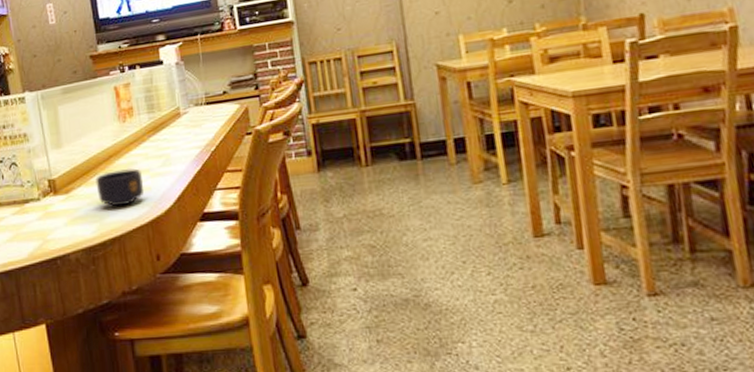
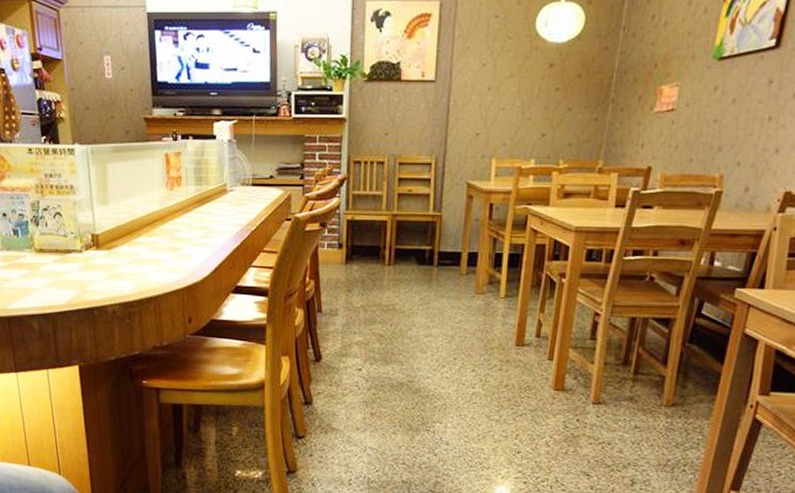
mug: present [96,168,144,207] -> none [138,235,184,270]

